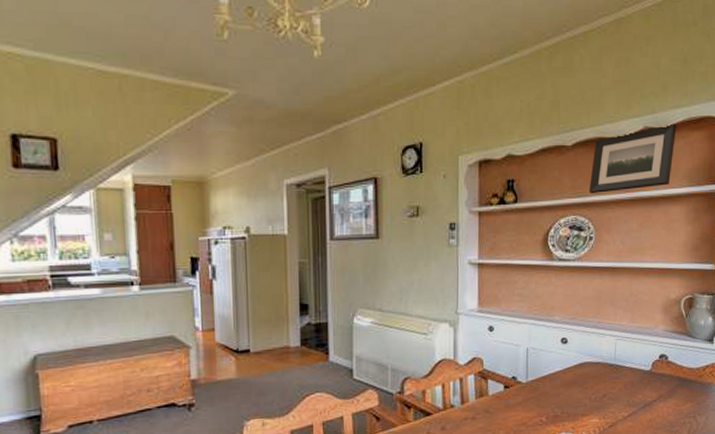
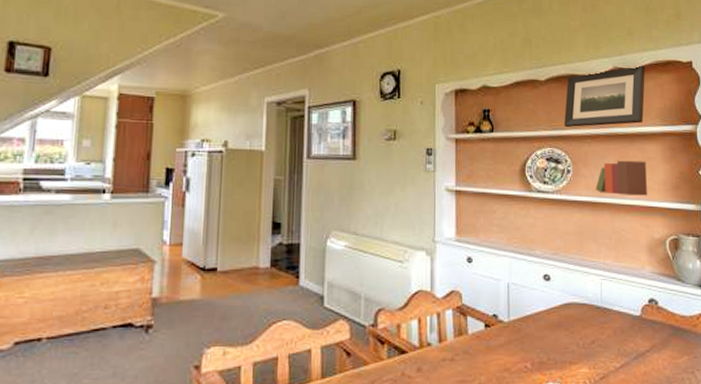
books: none [616,224,669,259] -> present [595,160,647,196]

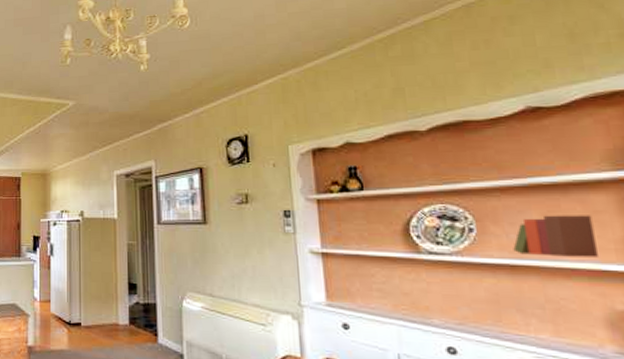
picture frame: present [564,65,645,128] -> none [457,101,581,181]

